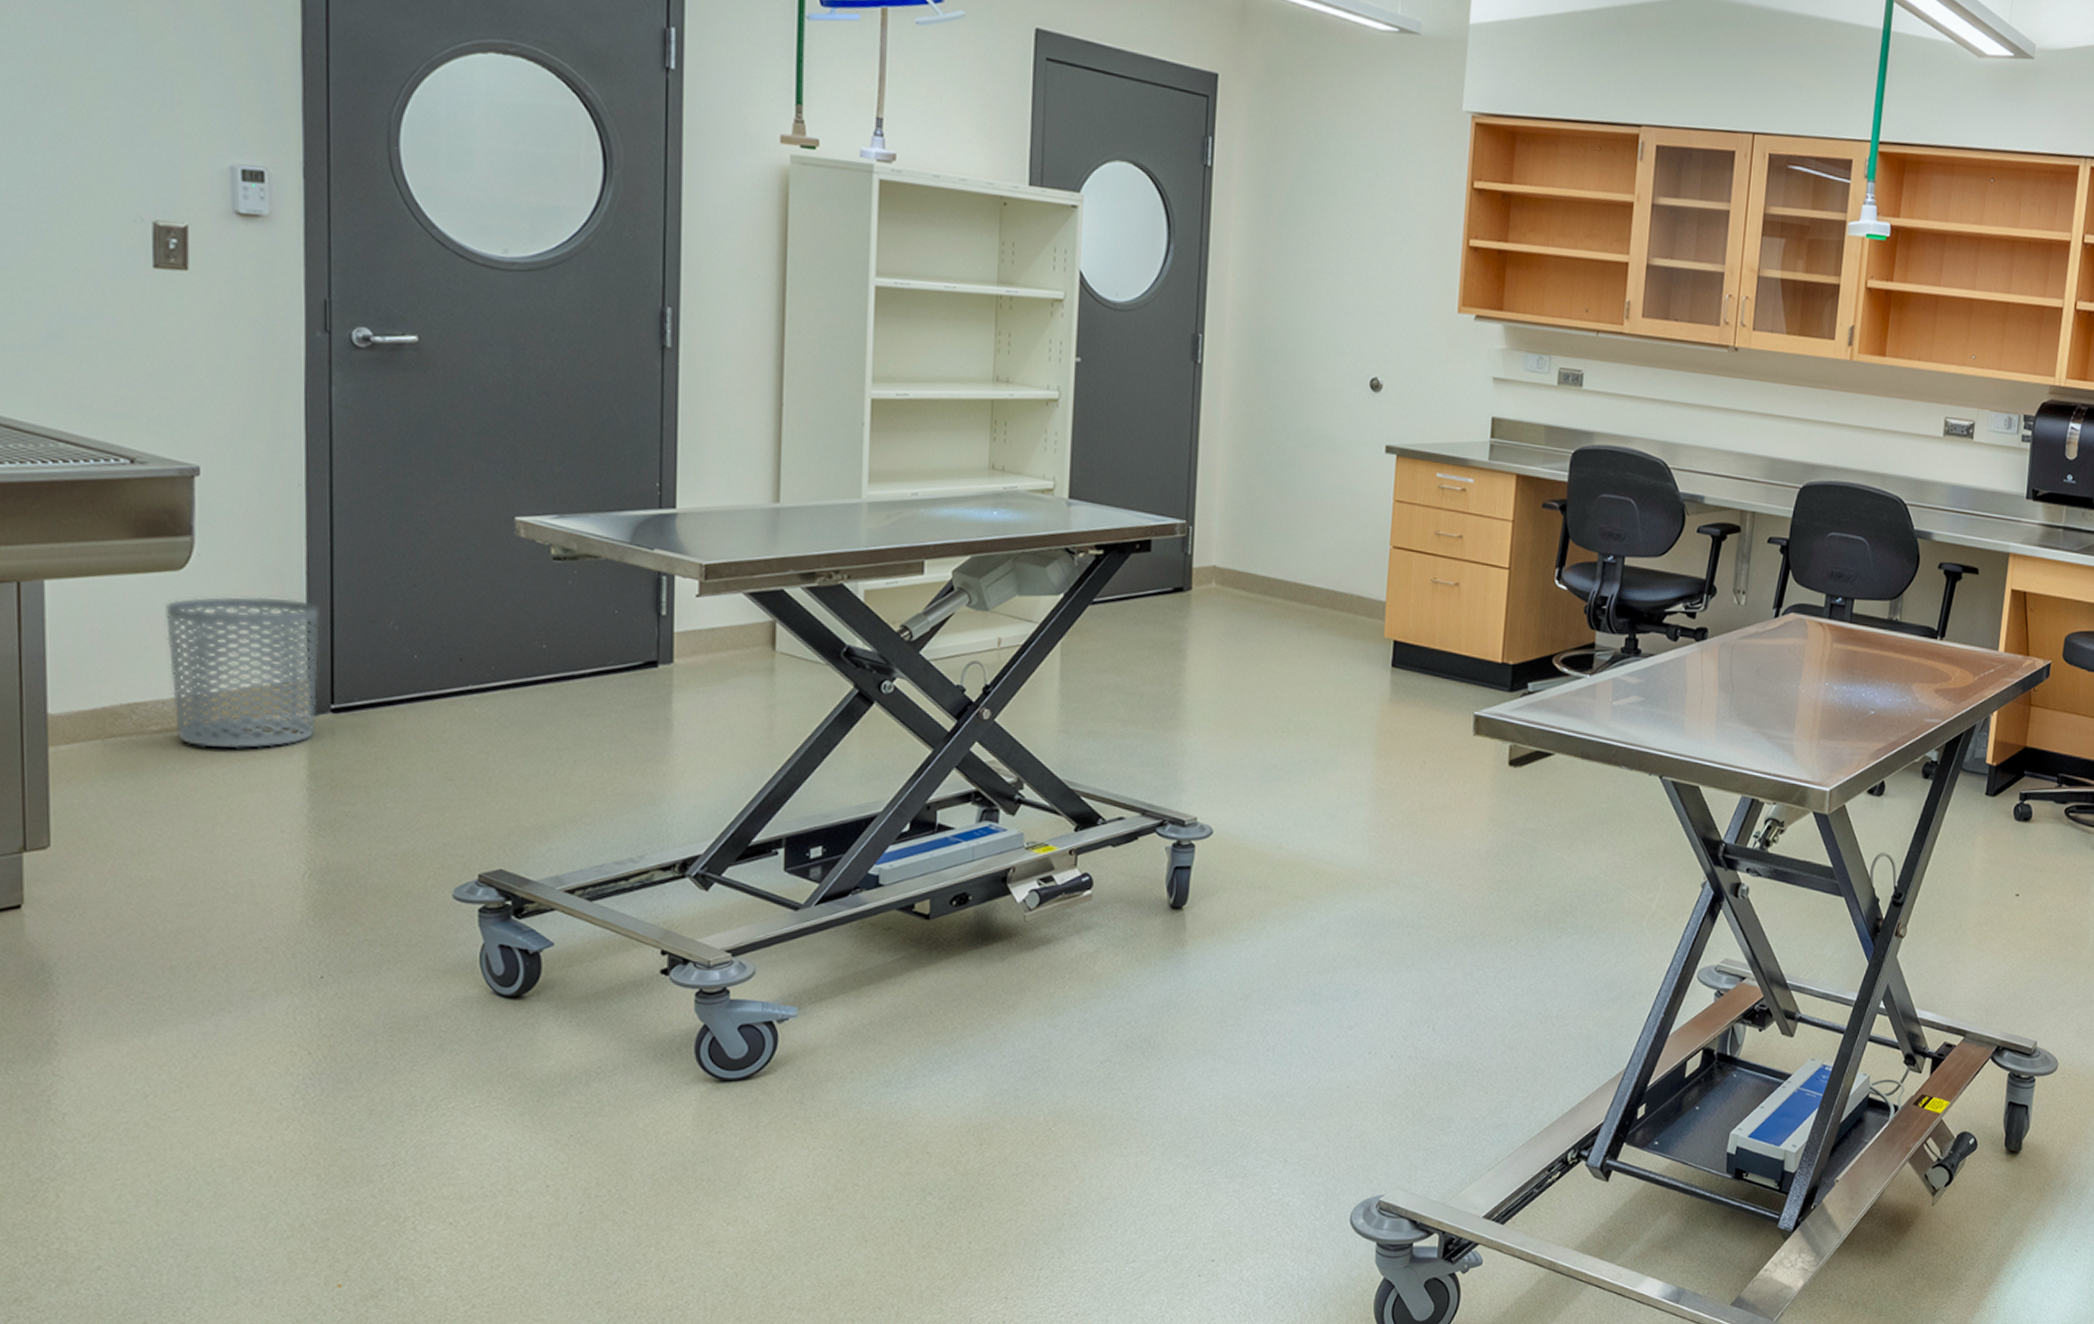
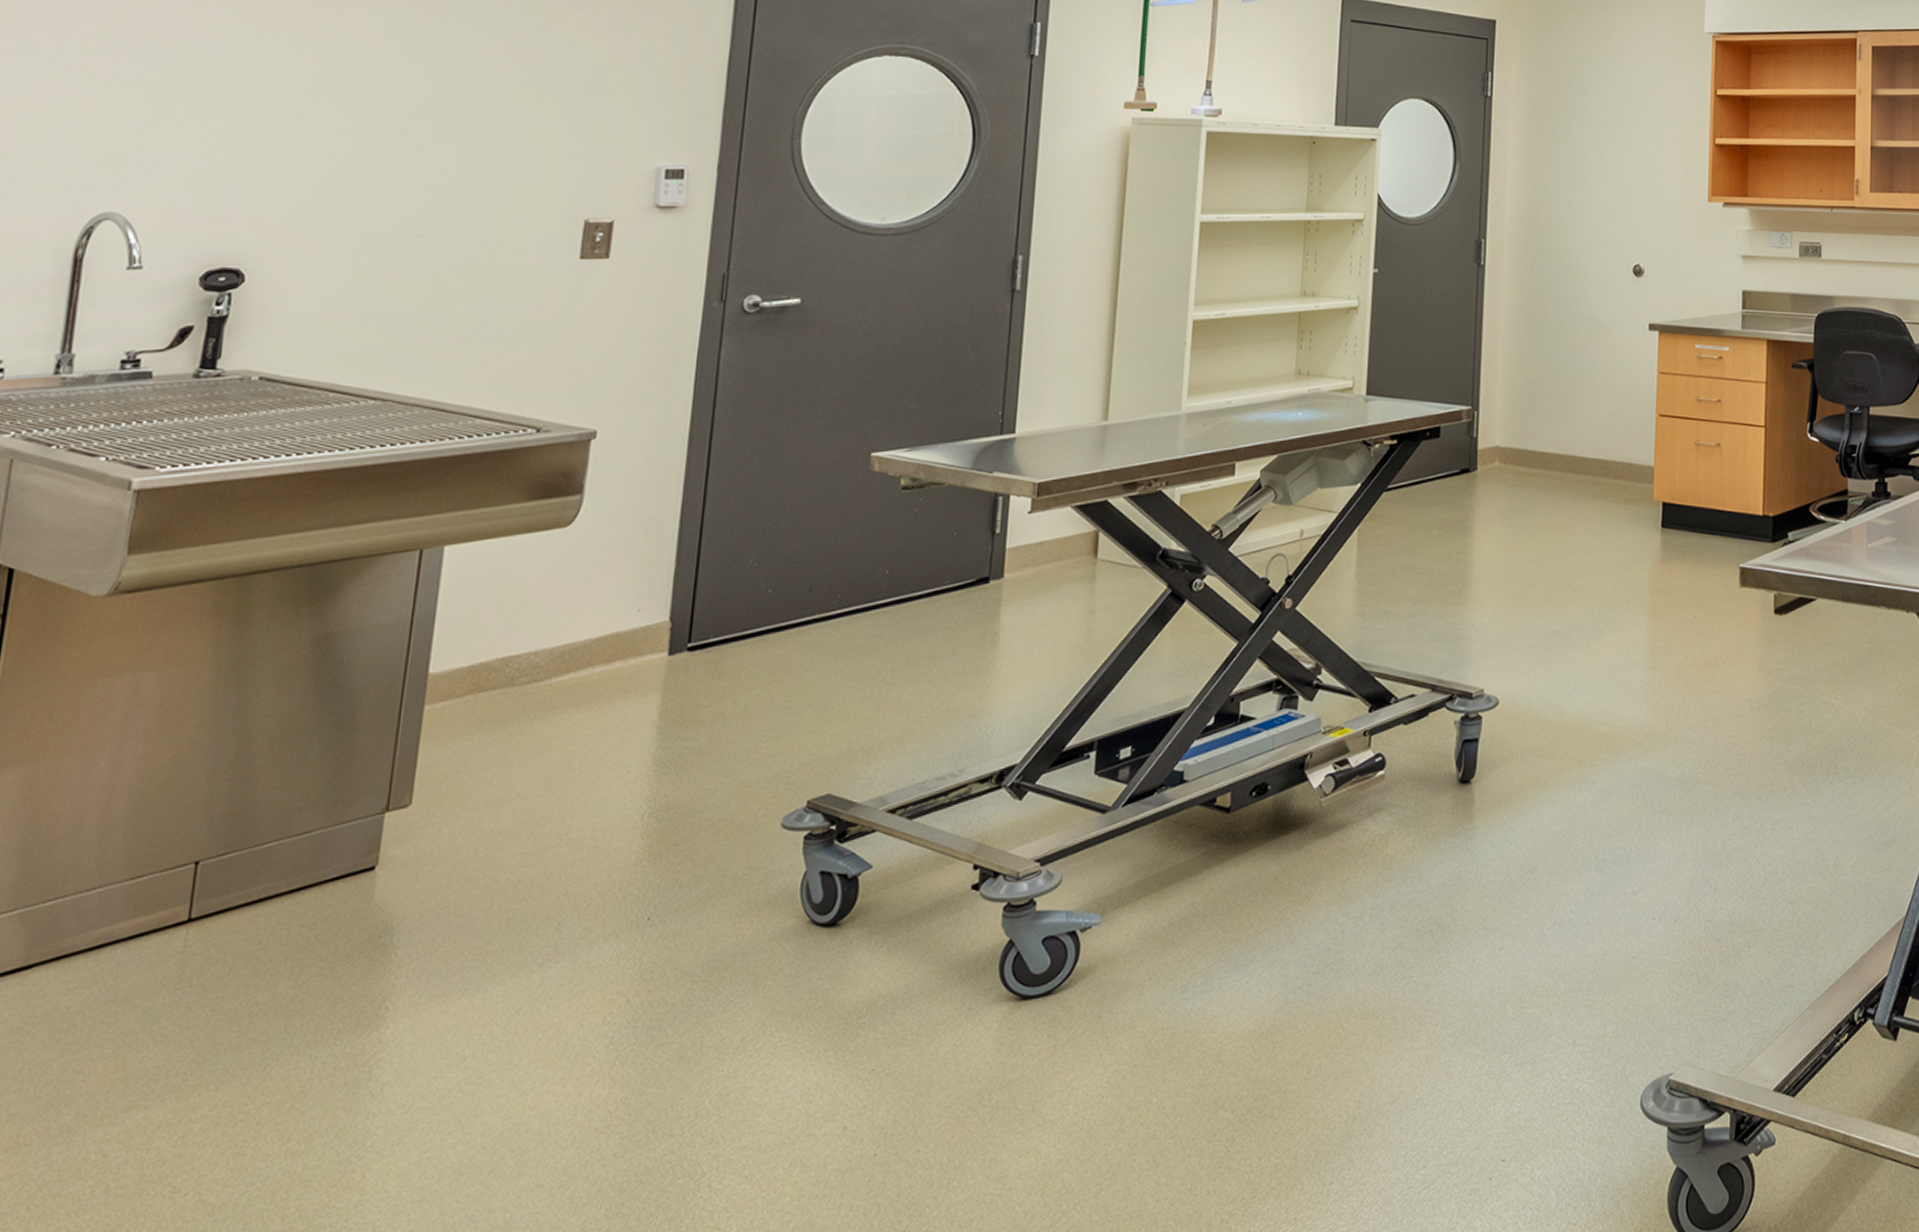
waste bin: present [165,596,320,749] -> none [543,545,688,695]

